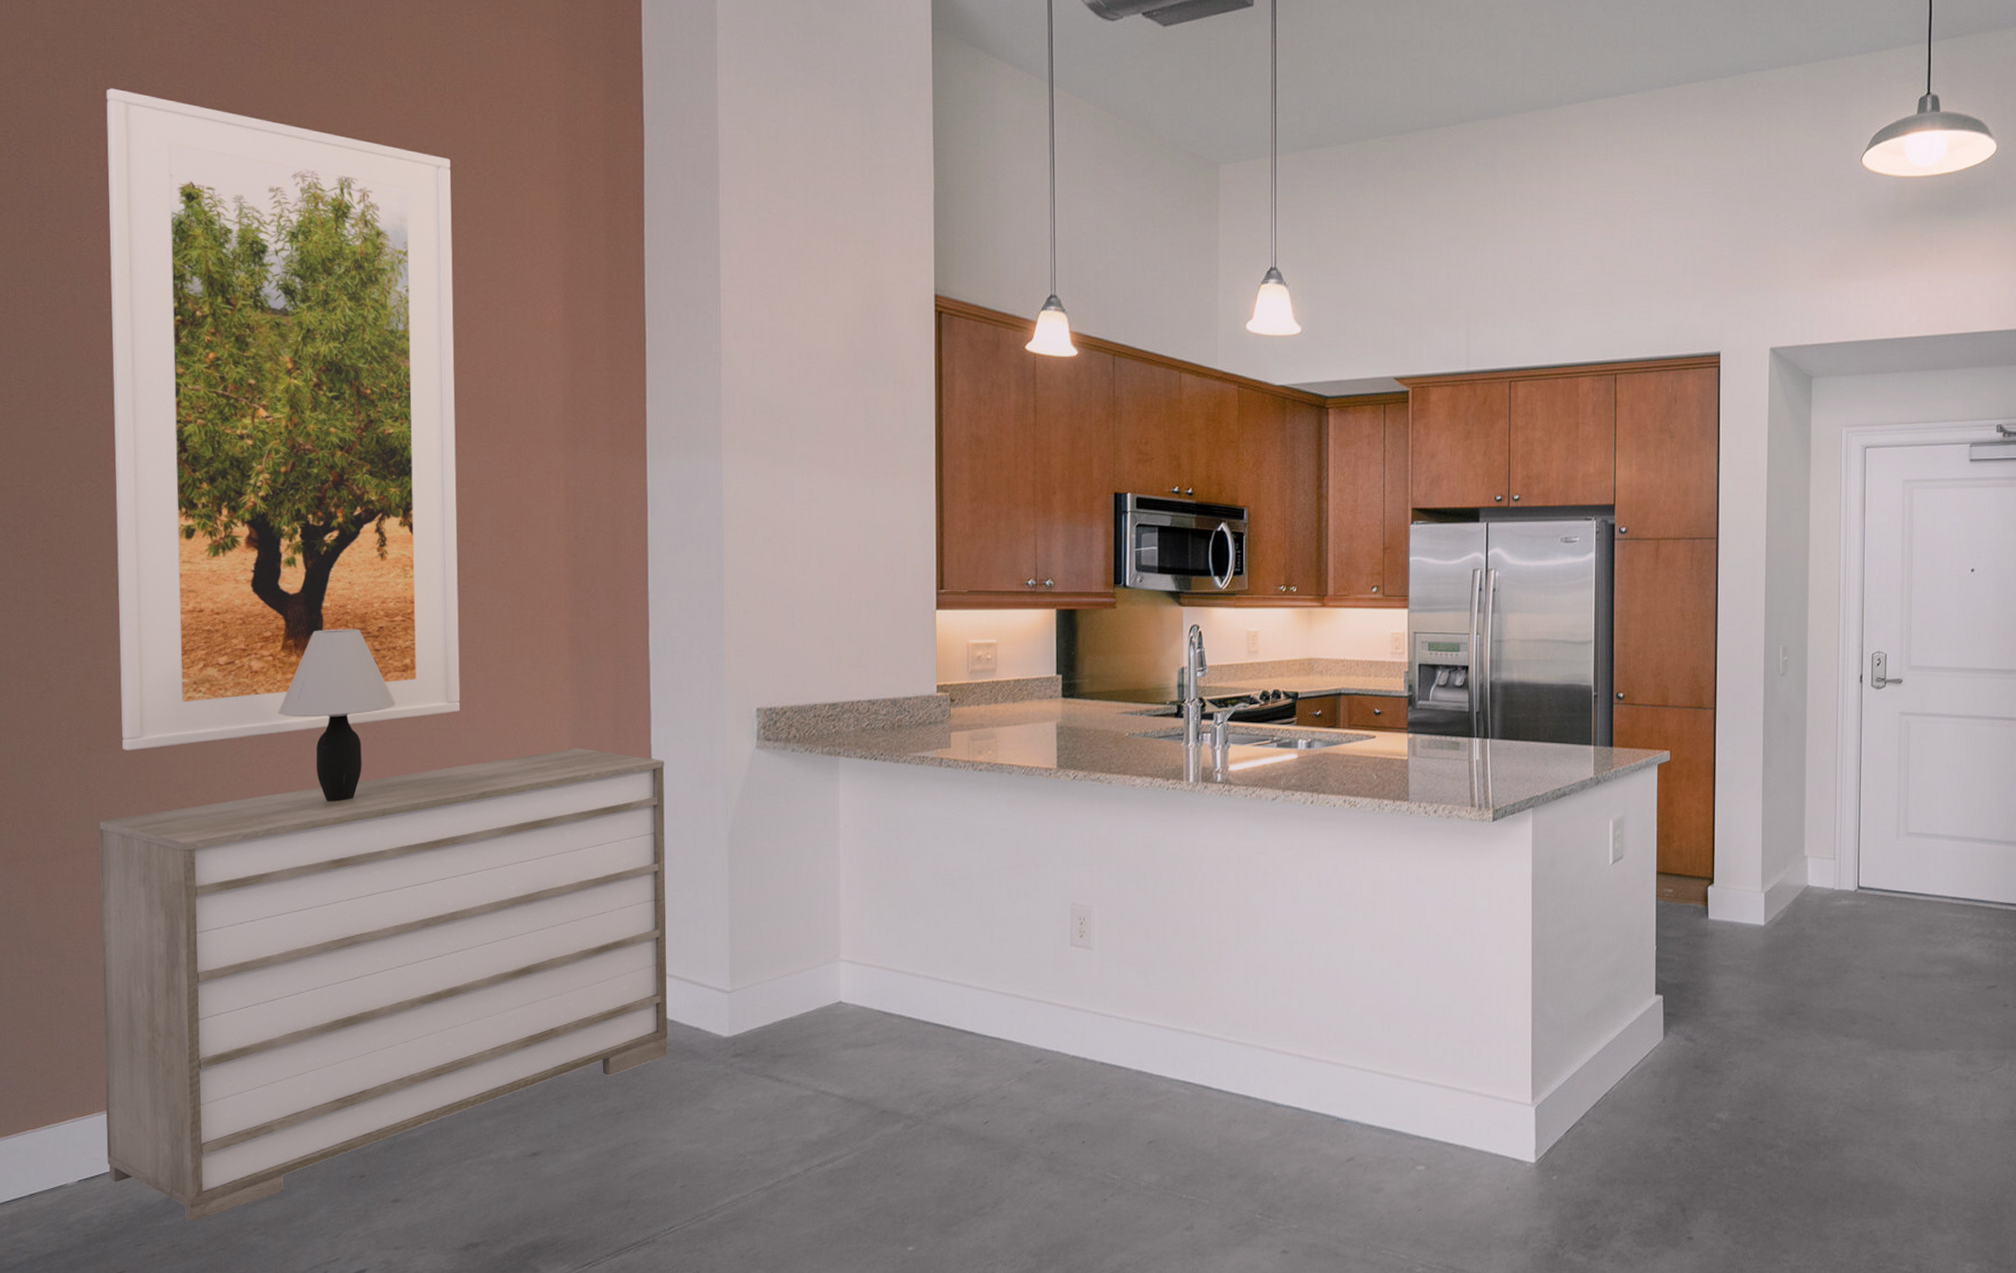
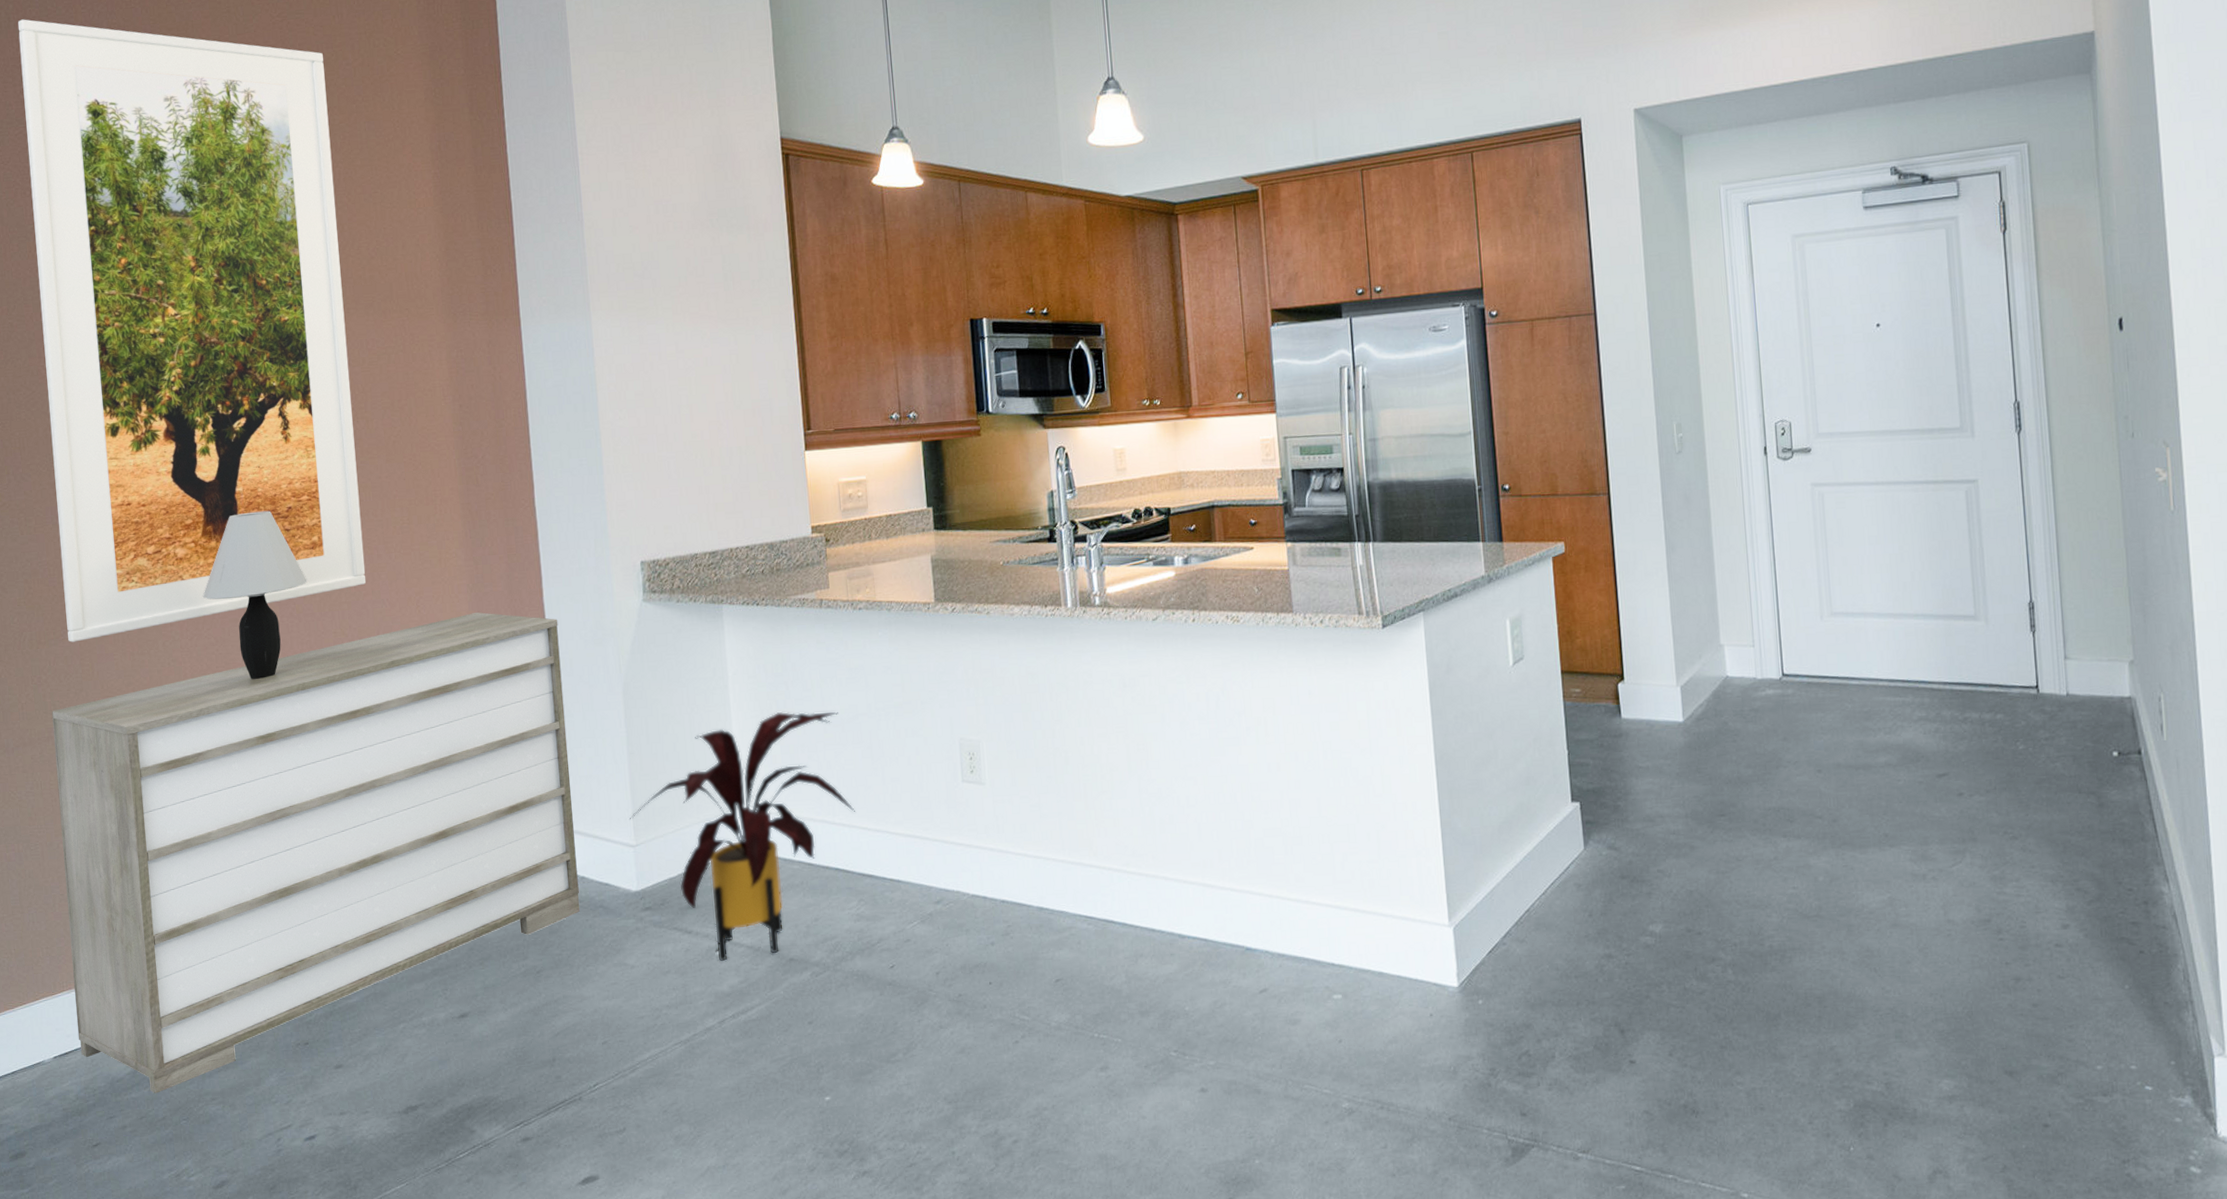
house plant: none [725,867,960,1110] -> present [629,711,855,961]

